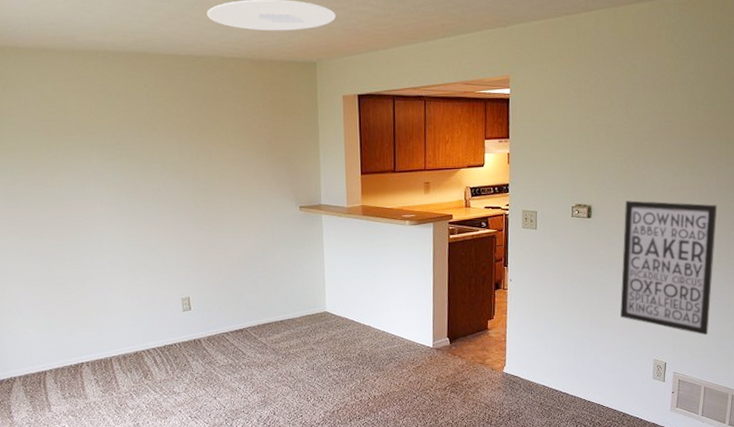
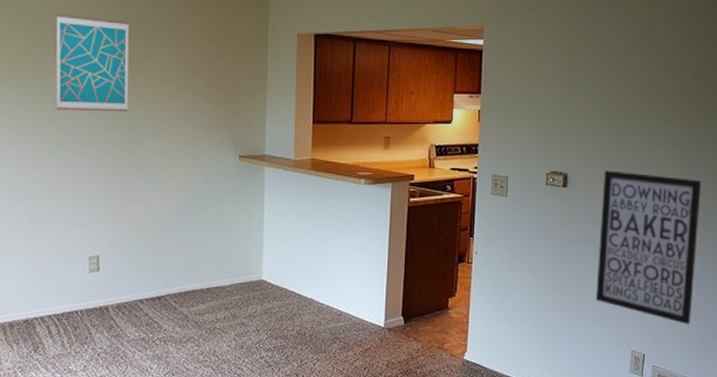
wall art: none [136,93,204,176] -> present [56,14,129,111]

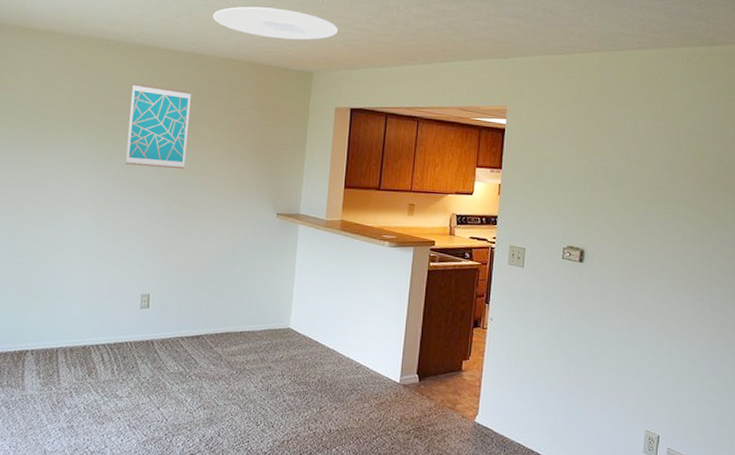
wall art: present [596,170,702,325] -> none [610,249,723,410]

